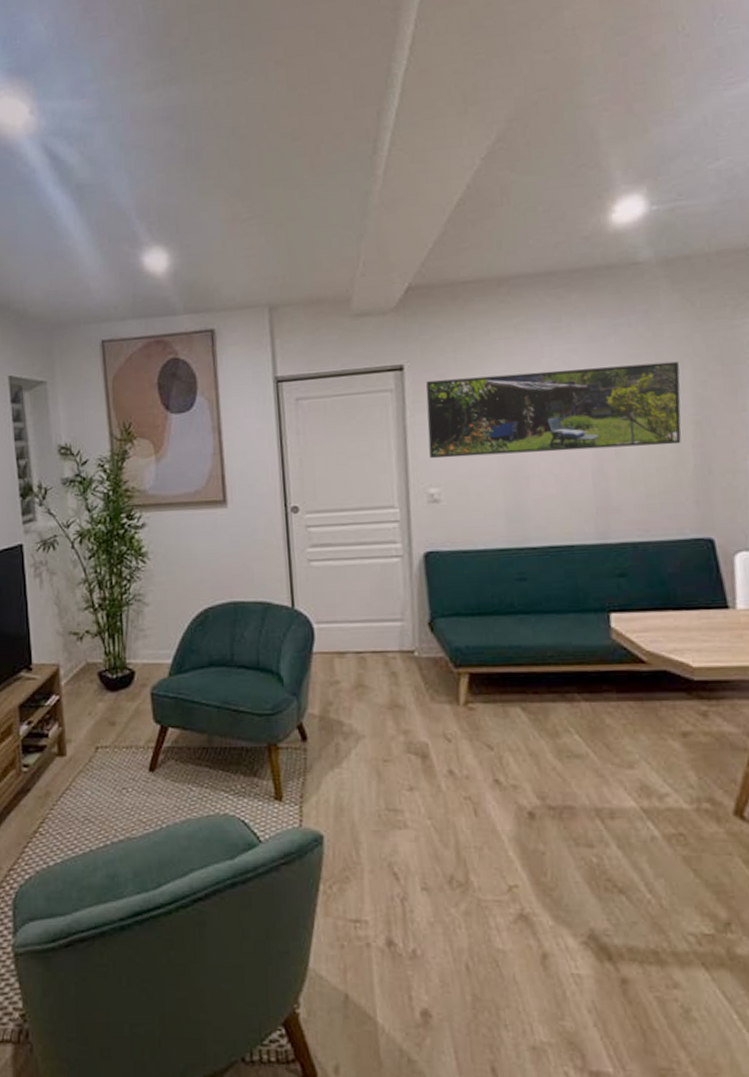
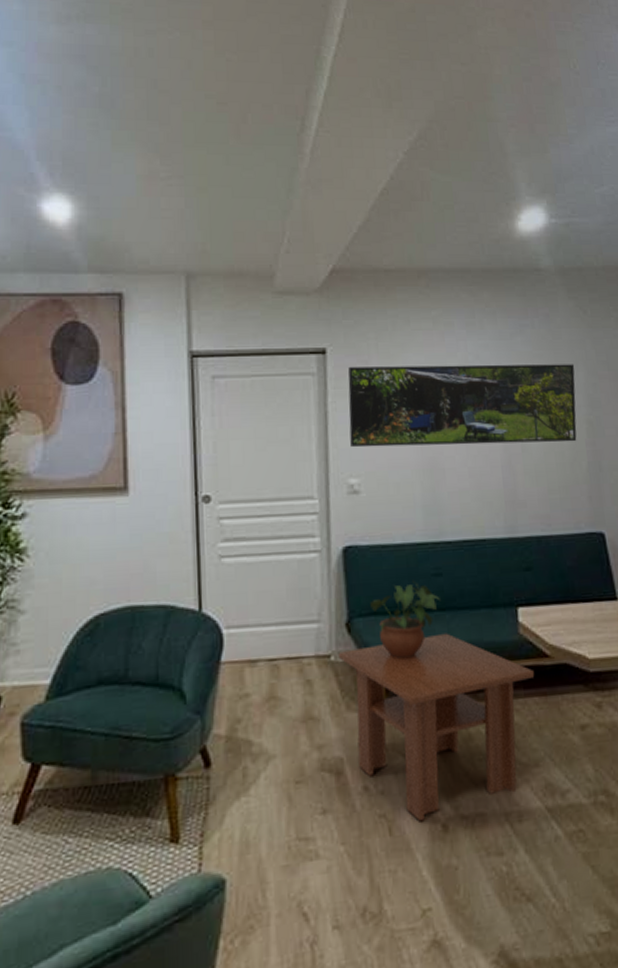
coffee table: none [421,635,629,808] -> present [338,633,535,822]
potted plant: none [452,584,525,658] -> present [370,580,440,659]

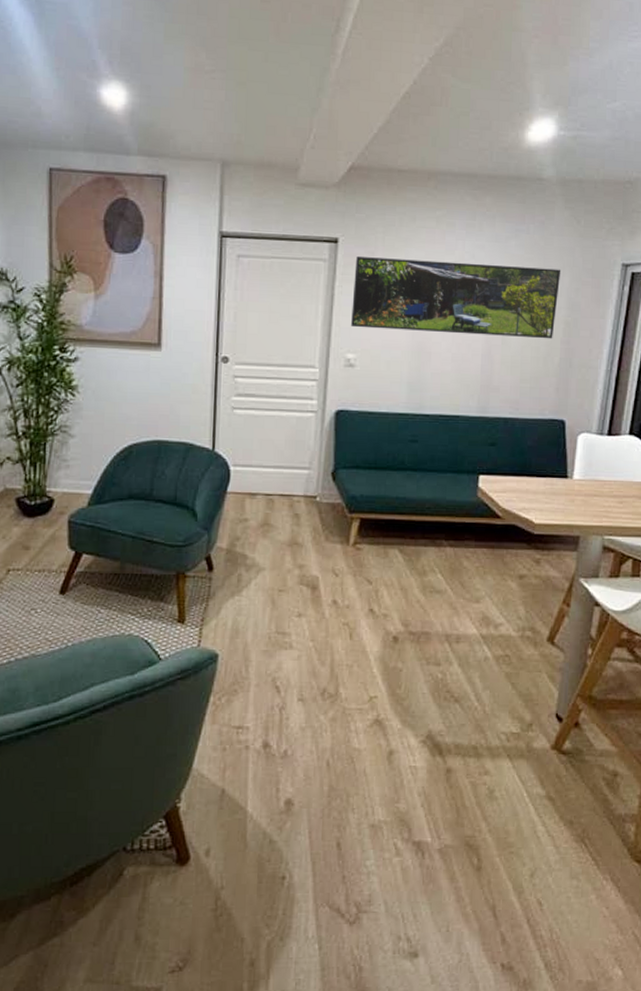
coffee table: present [338,633,535,822] -> none [323,489,486,632]
potted plant: present [370,580,440,659] -> none [354,443,414,506]

